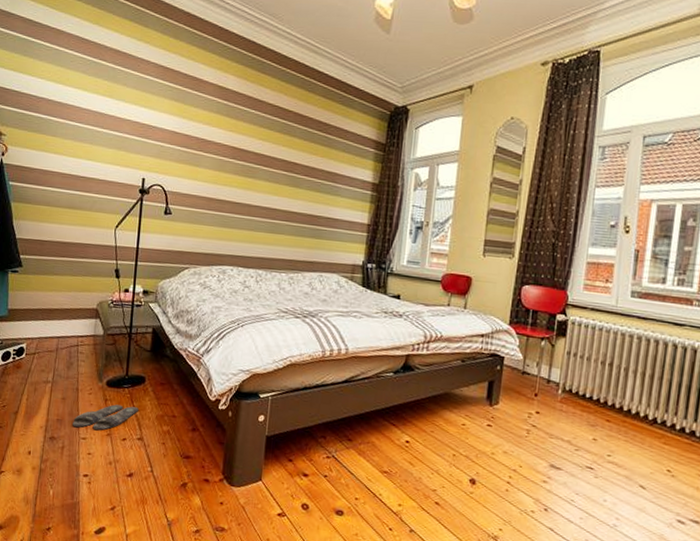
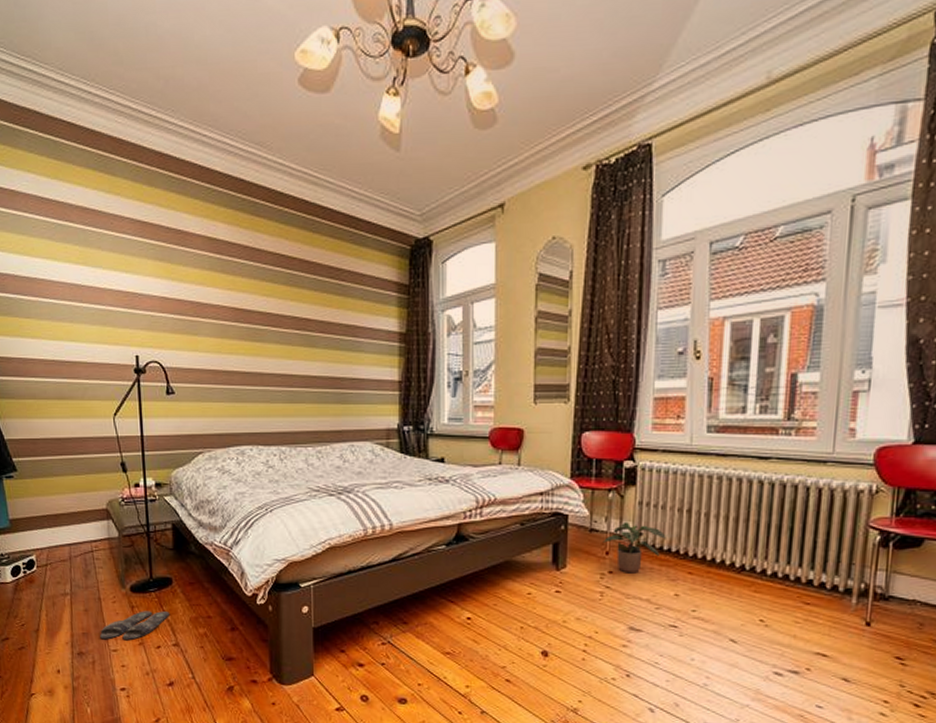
potted plant: none [533,368,589,416] -> present [603,521,666,574]

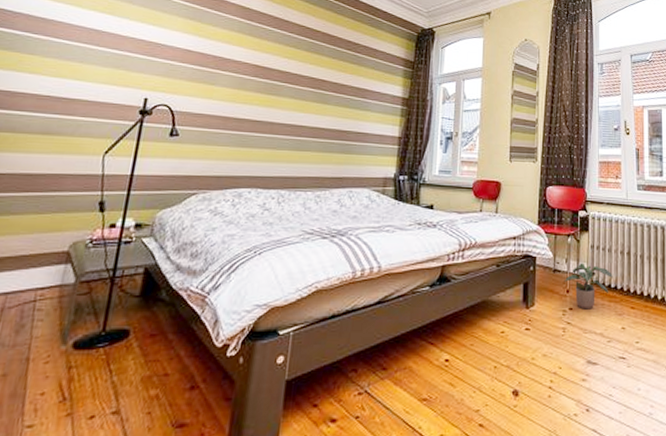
slippers: present [100,611,169,641] -> none [14,371,117,413]

